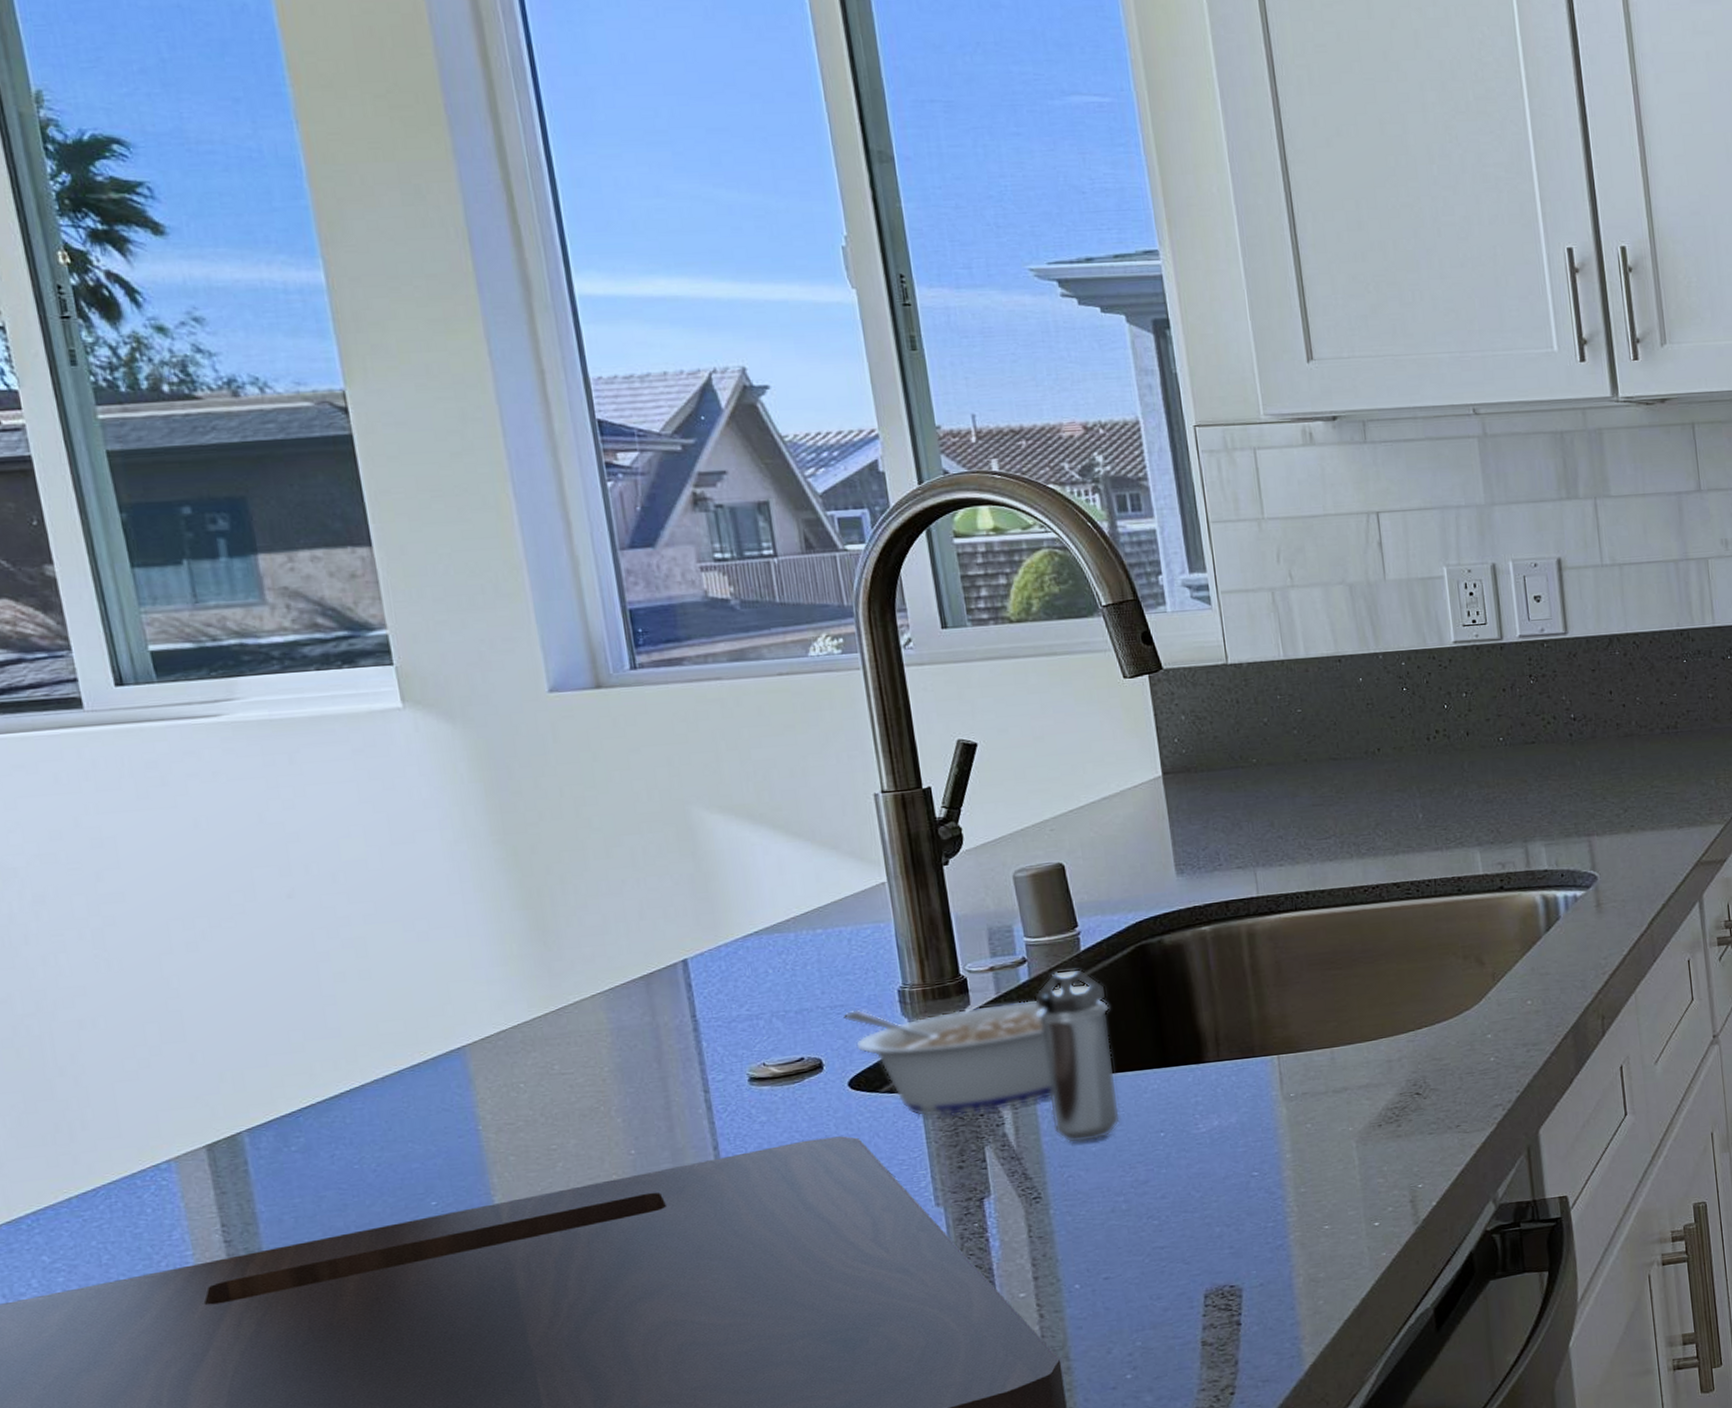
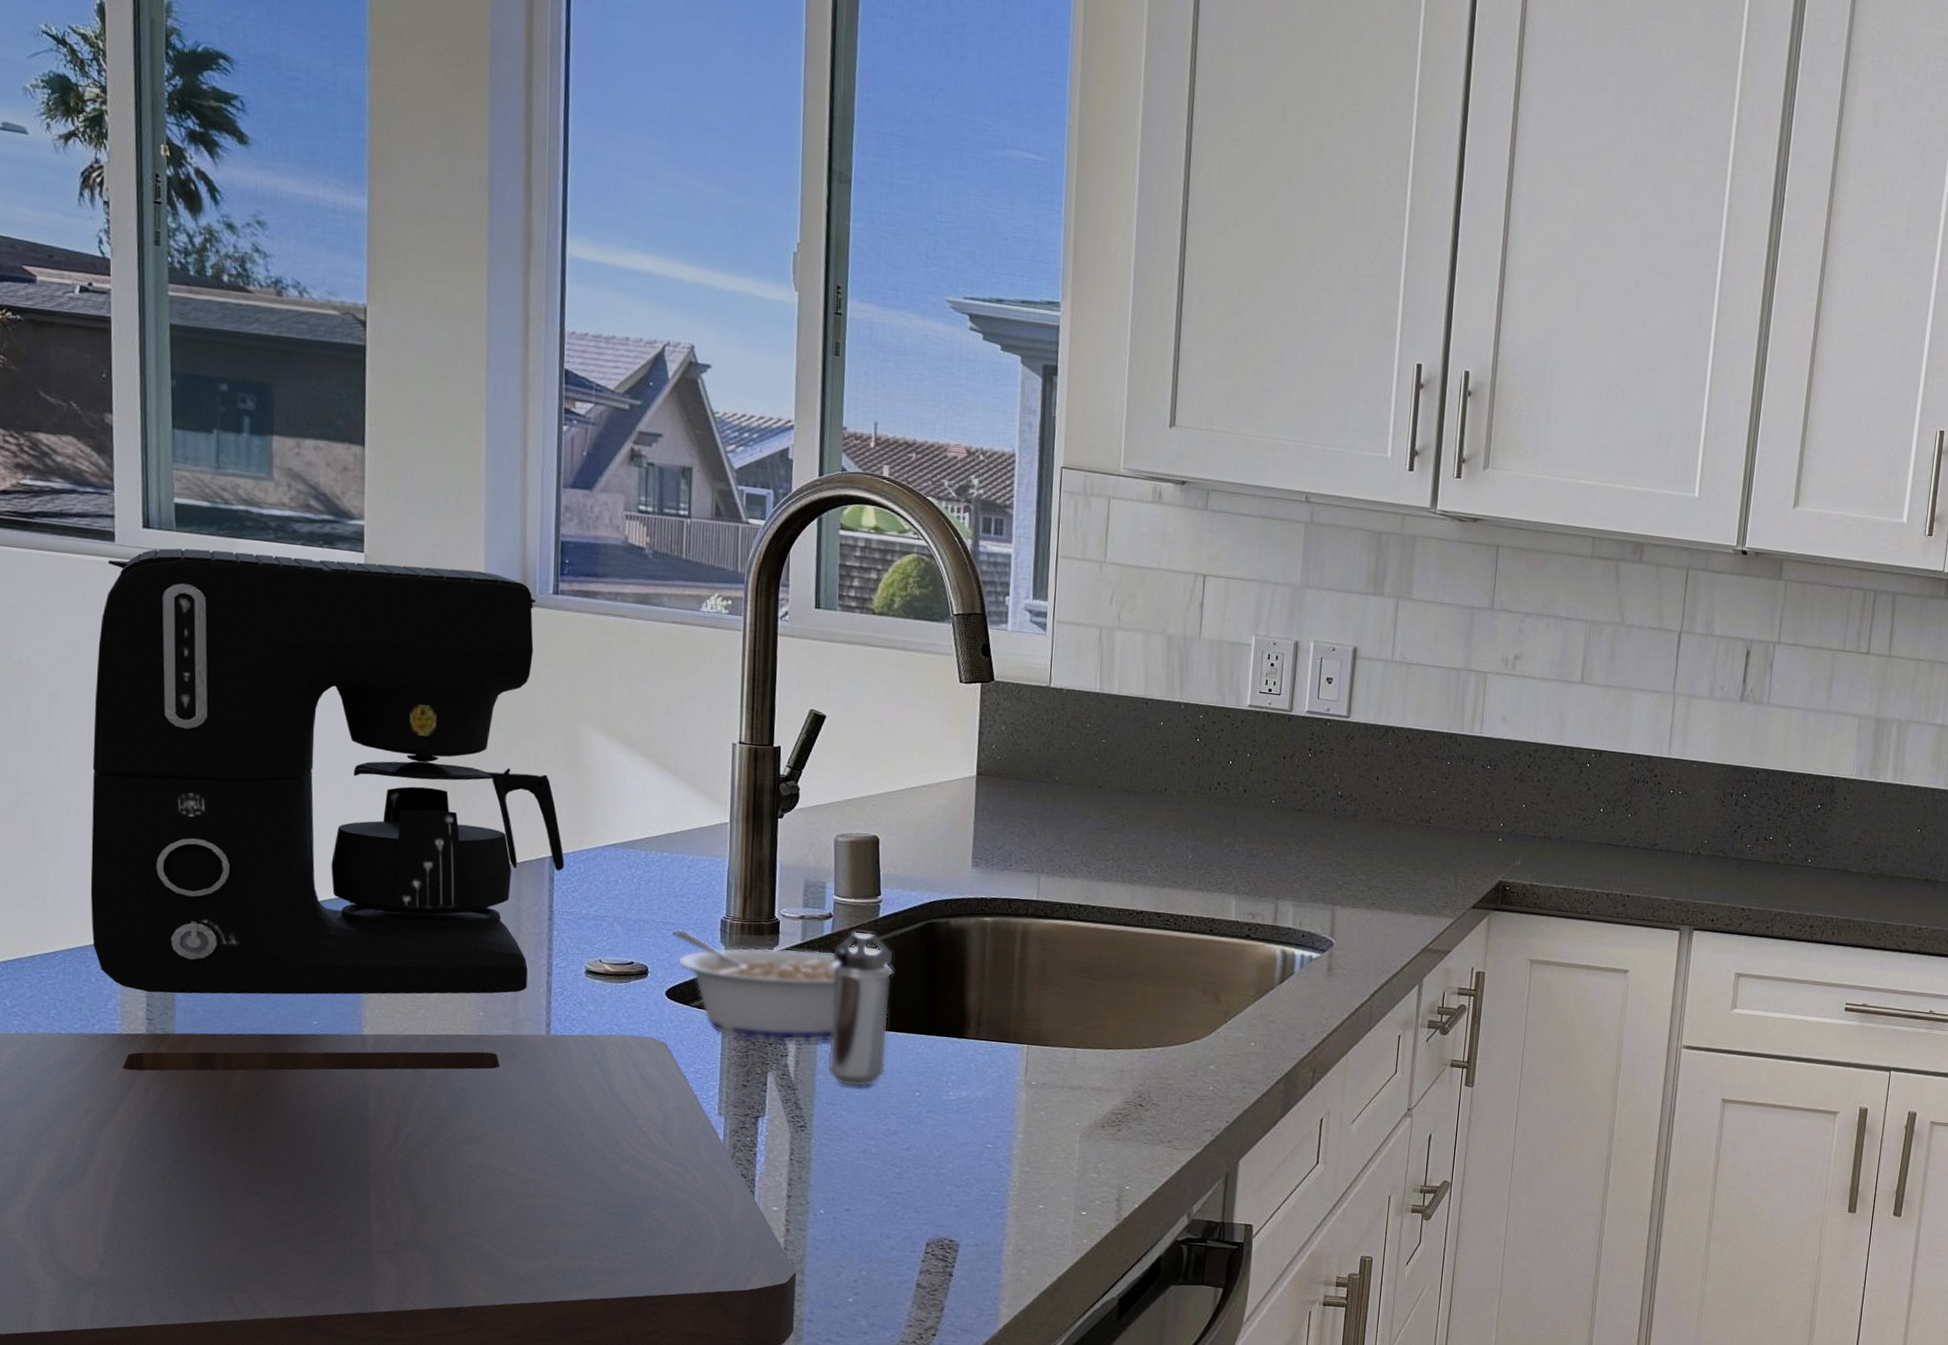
coffee maker: none [78,659,701,1212] -> present [90,548,564,995]

